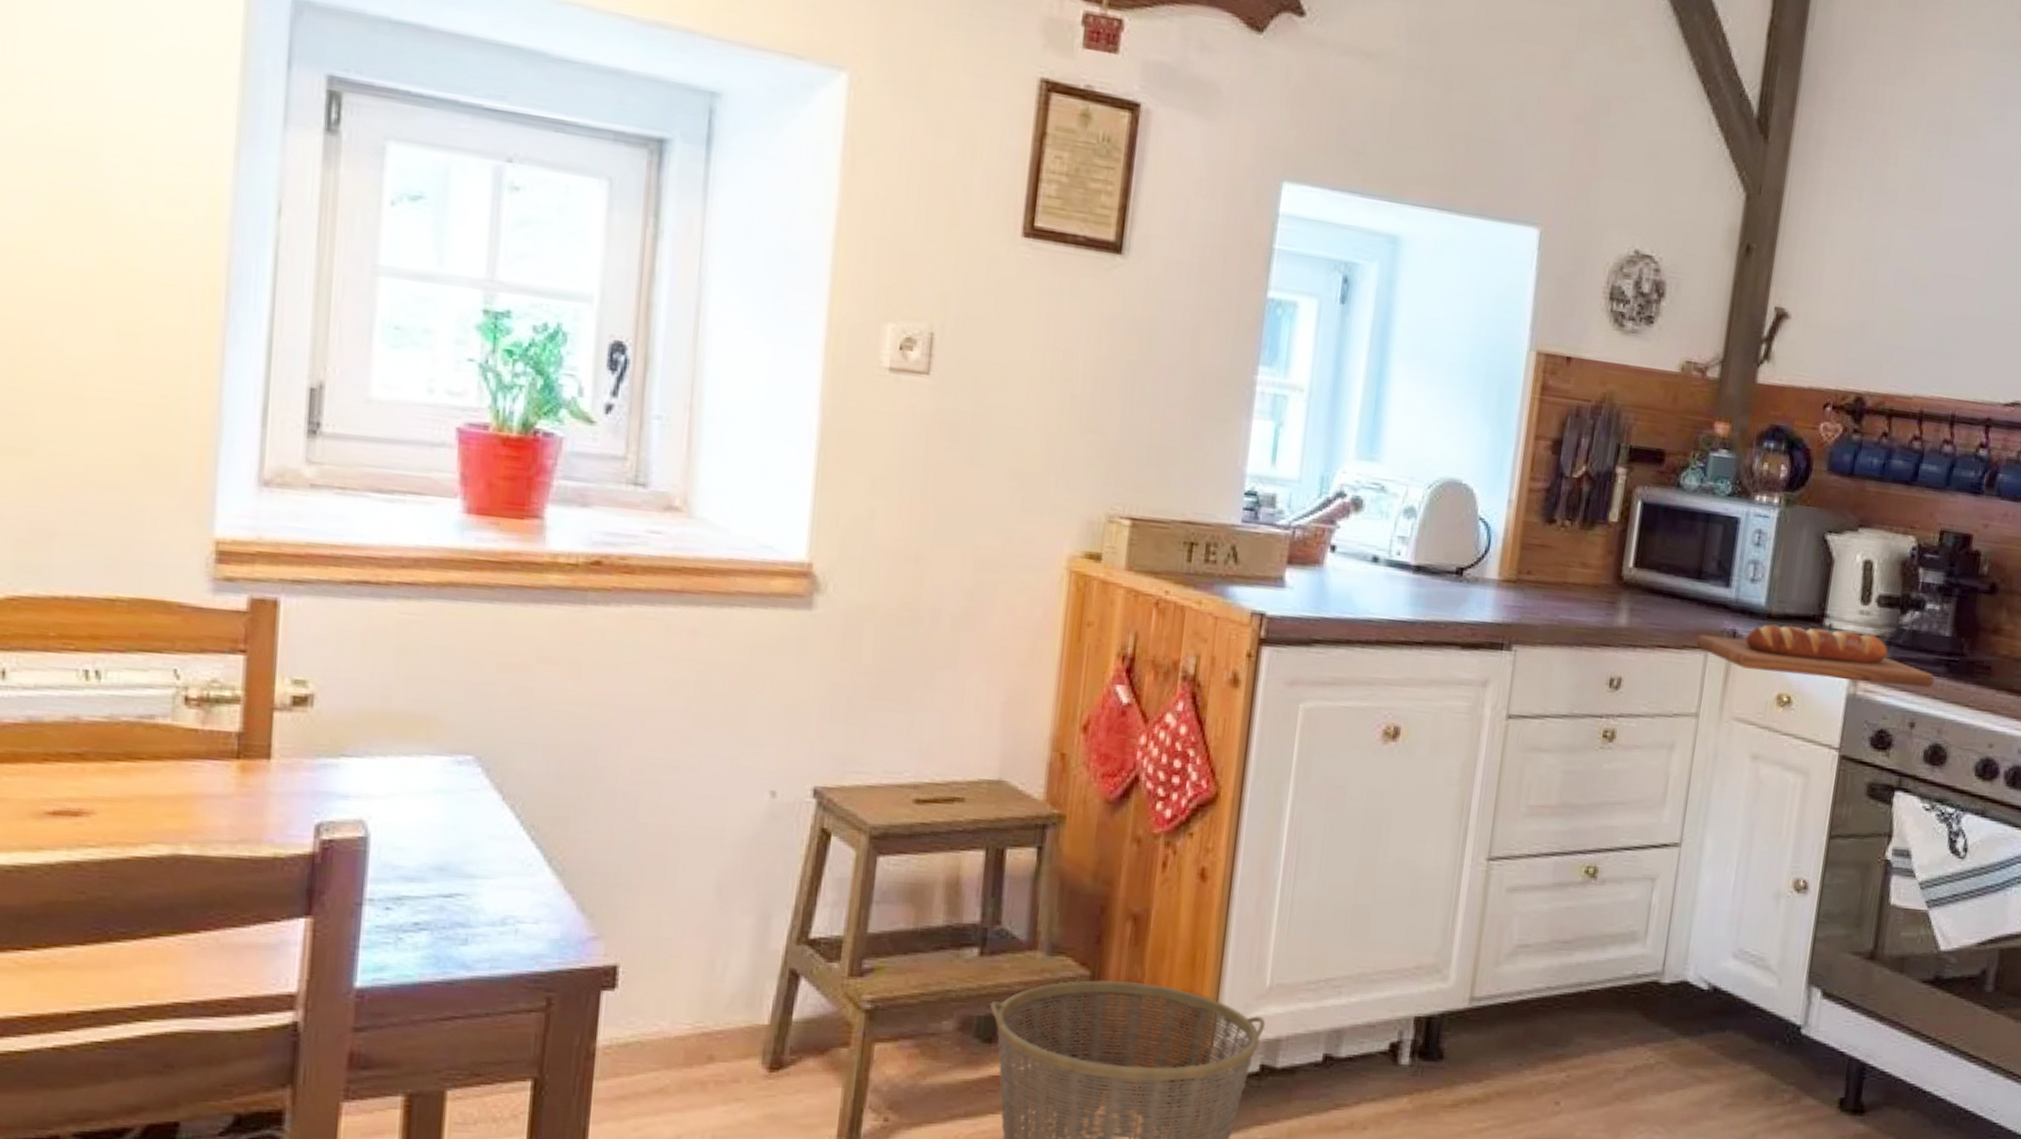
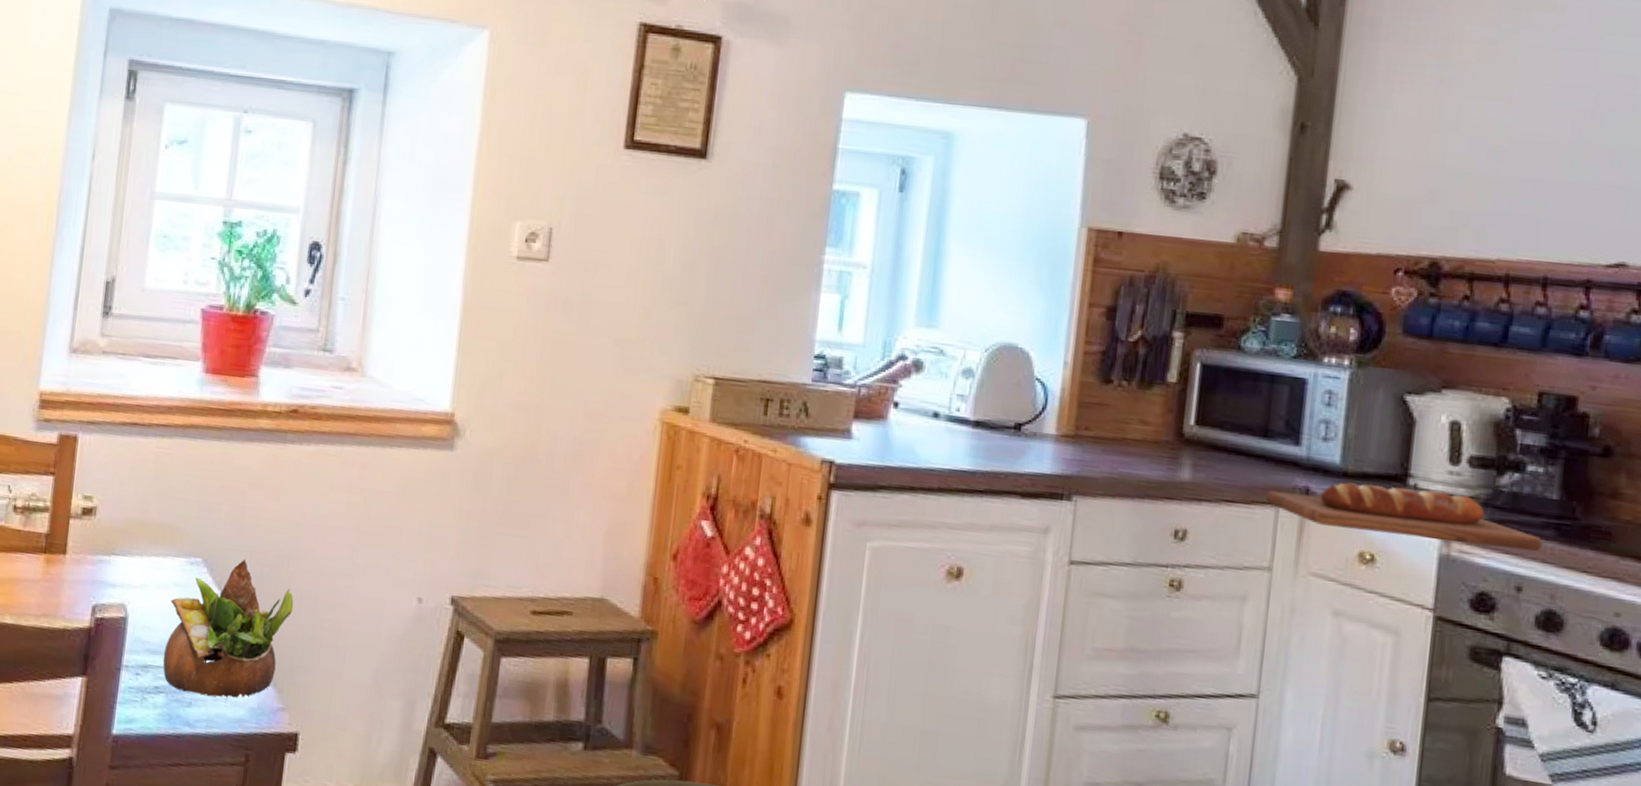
salad: none [423,754,606,930] -> present [163,559,294,698]

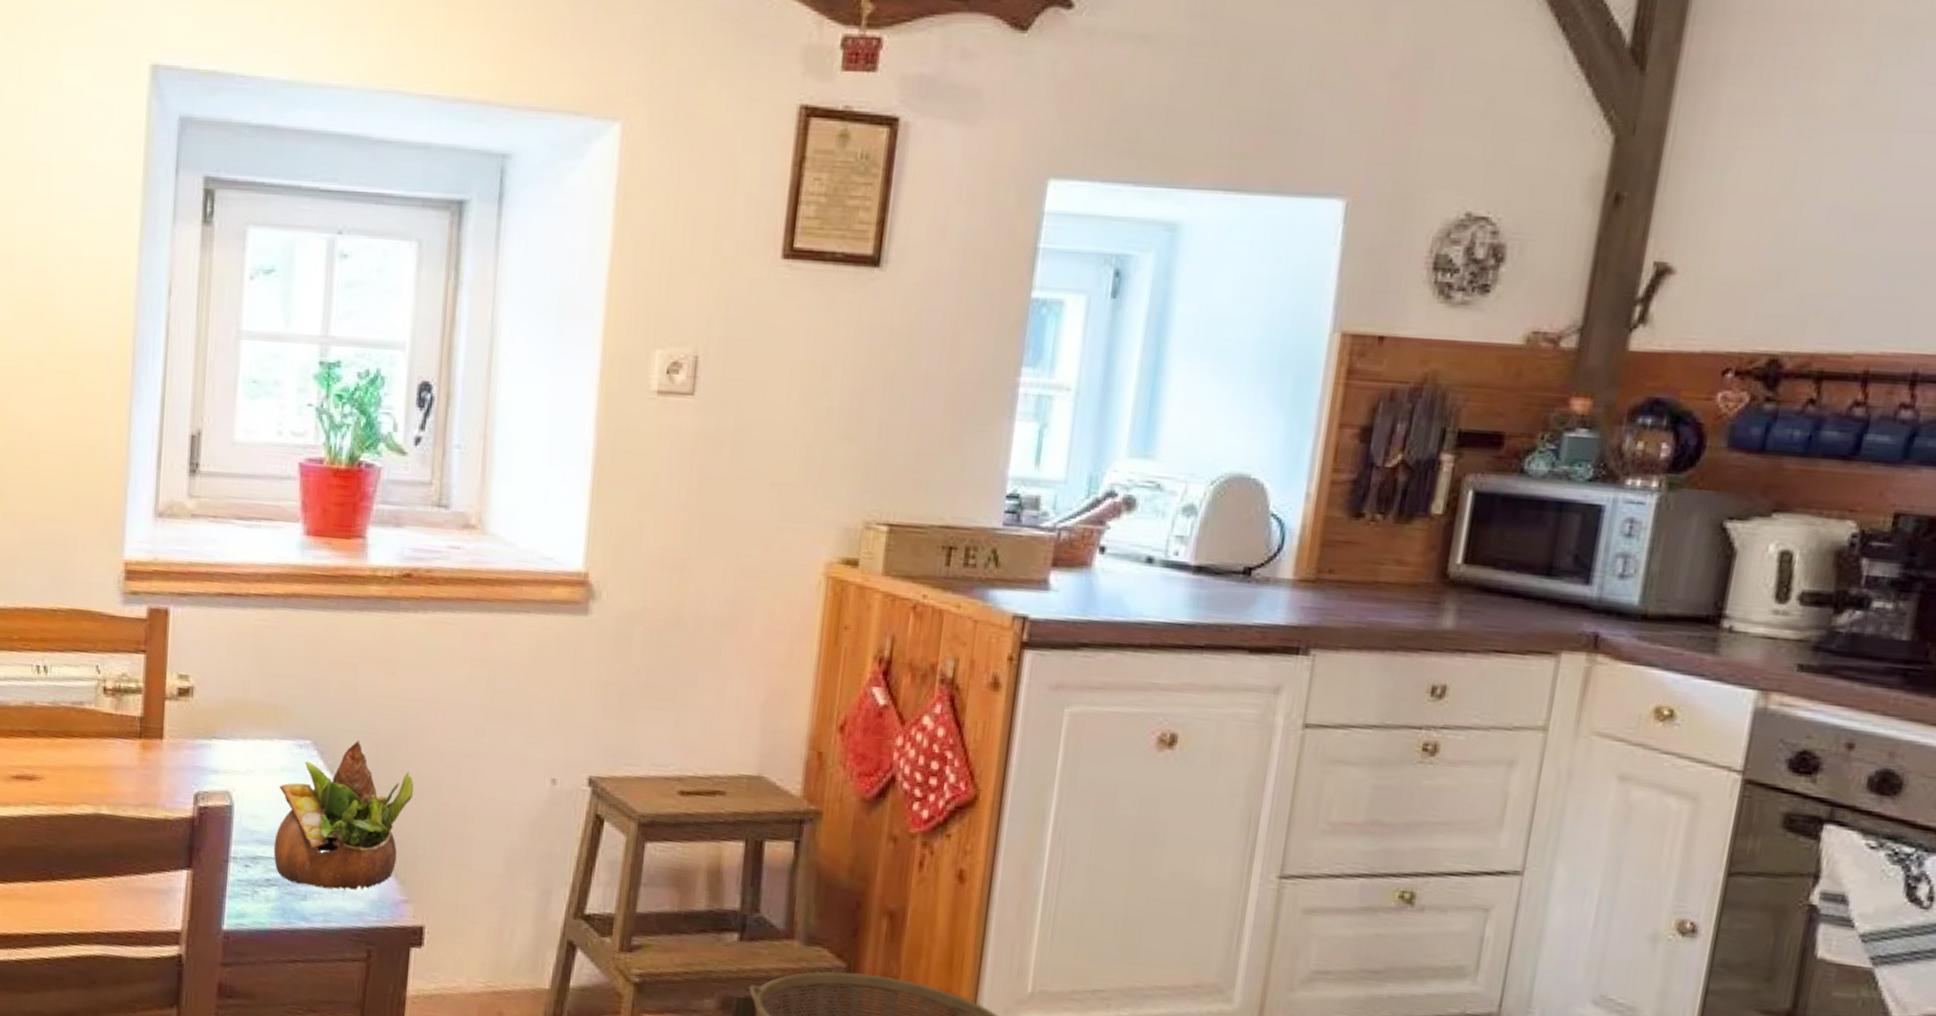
bread loaf: present [1265,482,1543,552] -> none [1544,626,1885,703]

